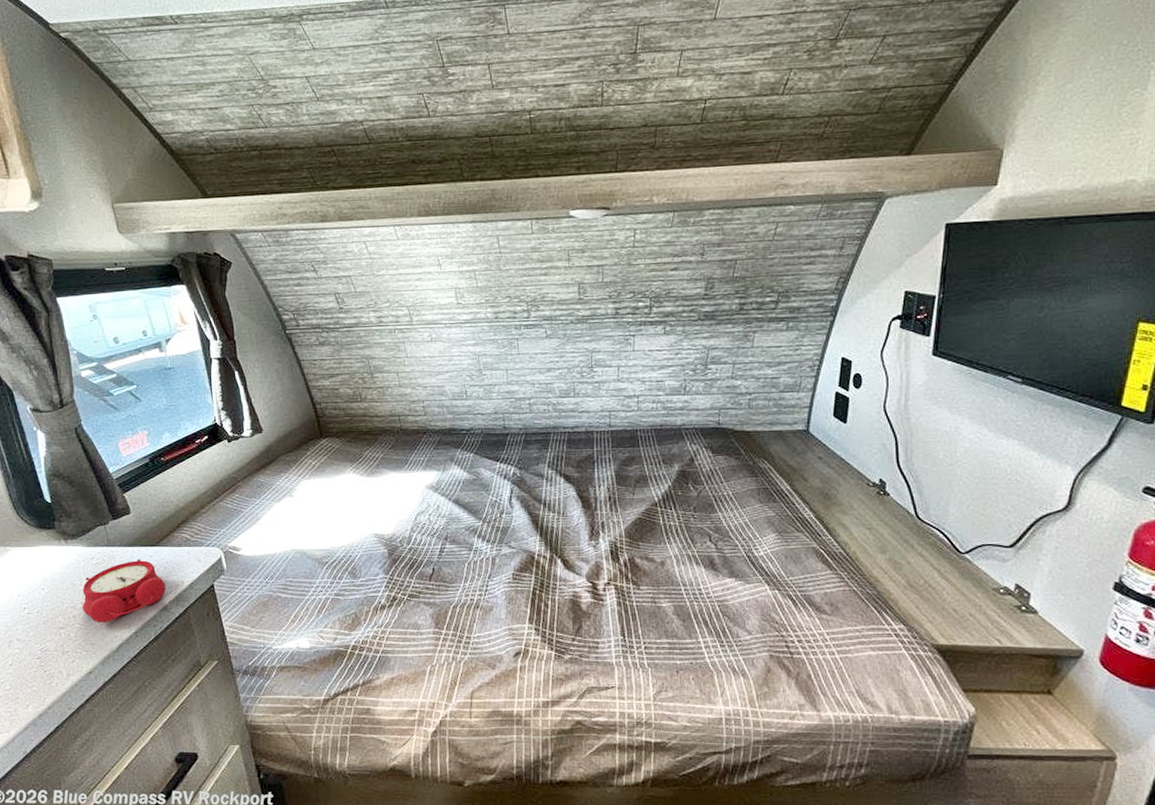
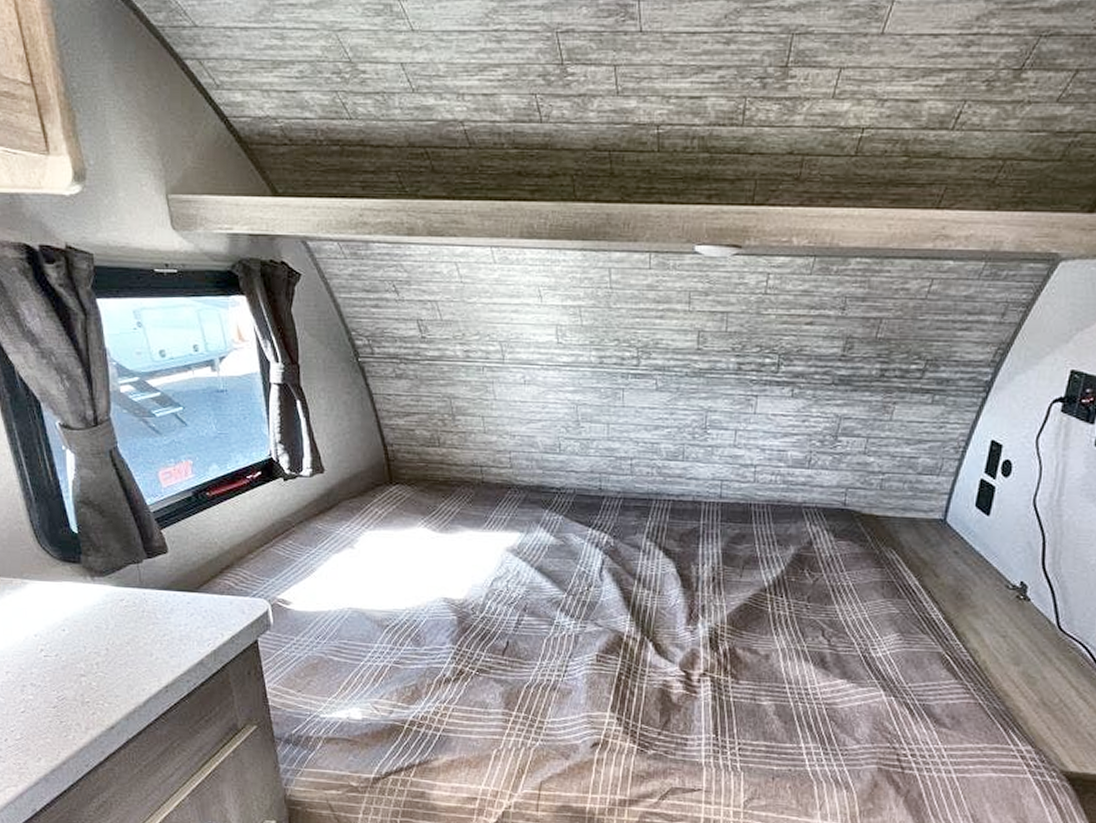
alarm clock: present [82,559,166,623] -> none [108,605,203,674]

